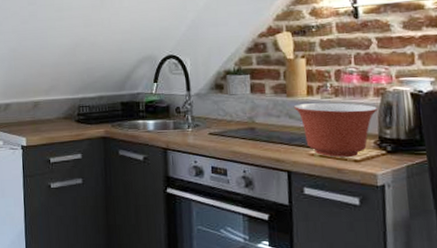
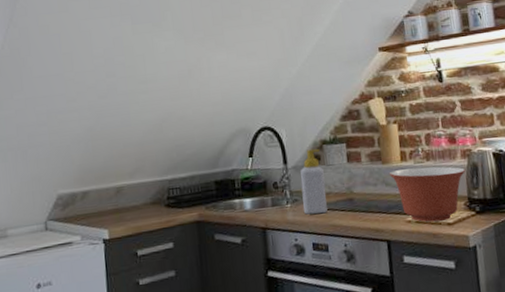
soap bottle: none [203,78,228,140] -> present [300,148,328,215]

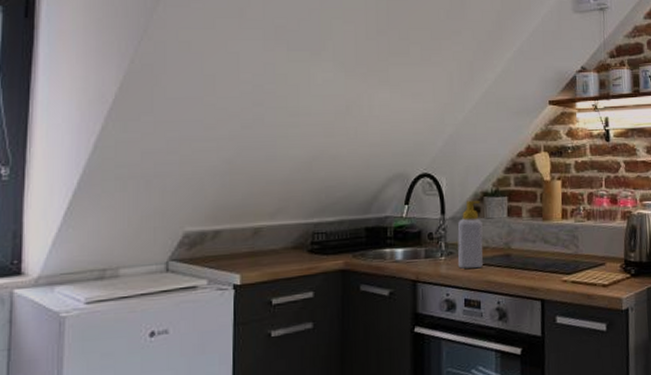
mixing bowl: present [389,166,466,222] -> none [548,226,625,283]

